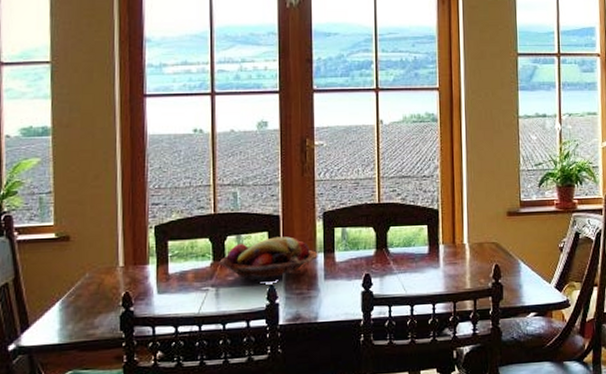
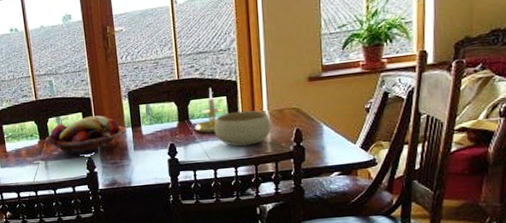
candle holder: none [393,215,423,265] -> present [194,88,222,134]
bowl: none [412,242,471,281] -> present [213,110,272,147]

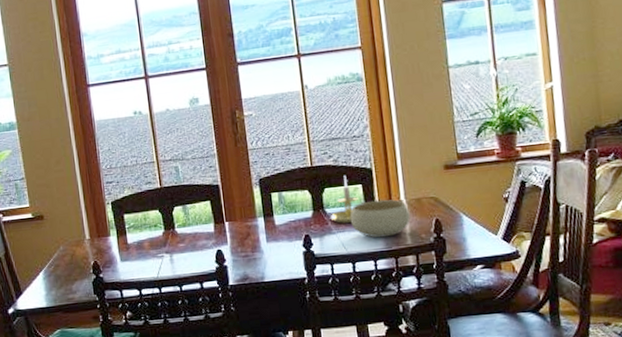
fruit basket: present [45,115,127,155] -> none [170,204,259,247]

